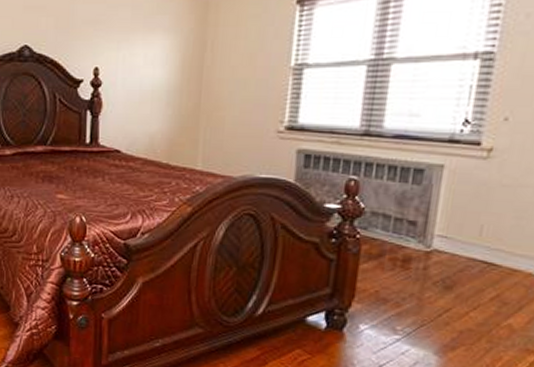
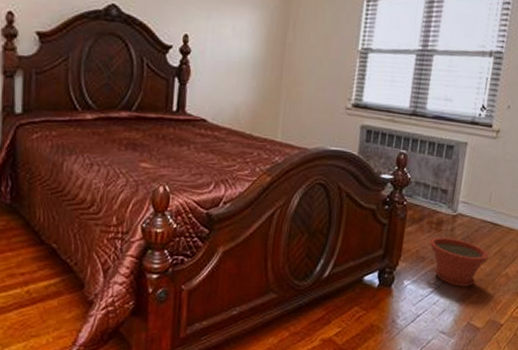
plant pot: none [394,276,481,337] -> present [430,237,489,287]

